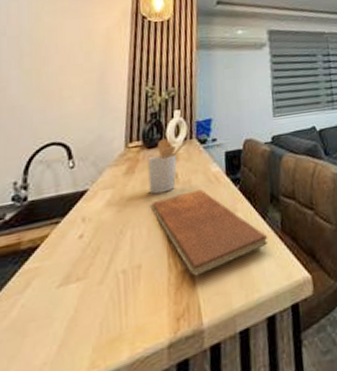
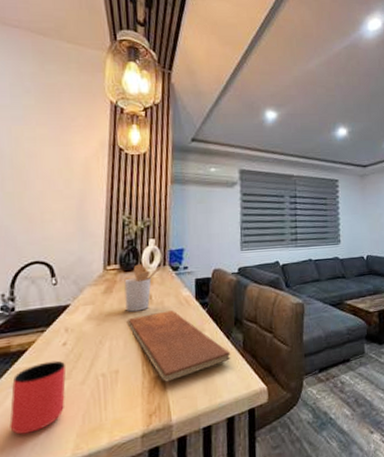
cup: none [16,257,81,352] -> present [9,360,66,435]

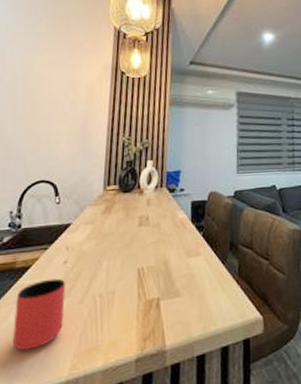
utensil holder: present [124,264,163,312] -> none [123,185,160,233]
chopping board: present [126,310,231,382] -> none [124,232,226,306]

